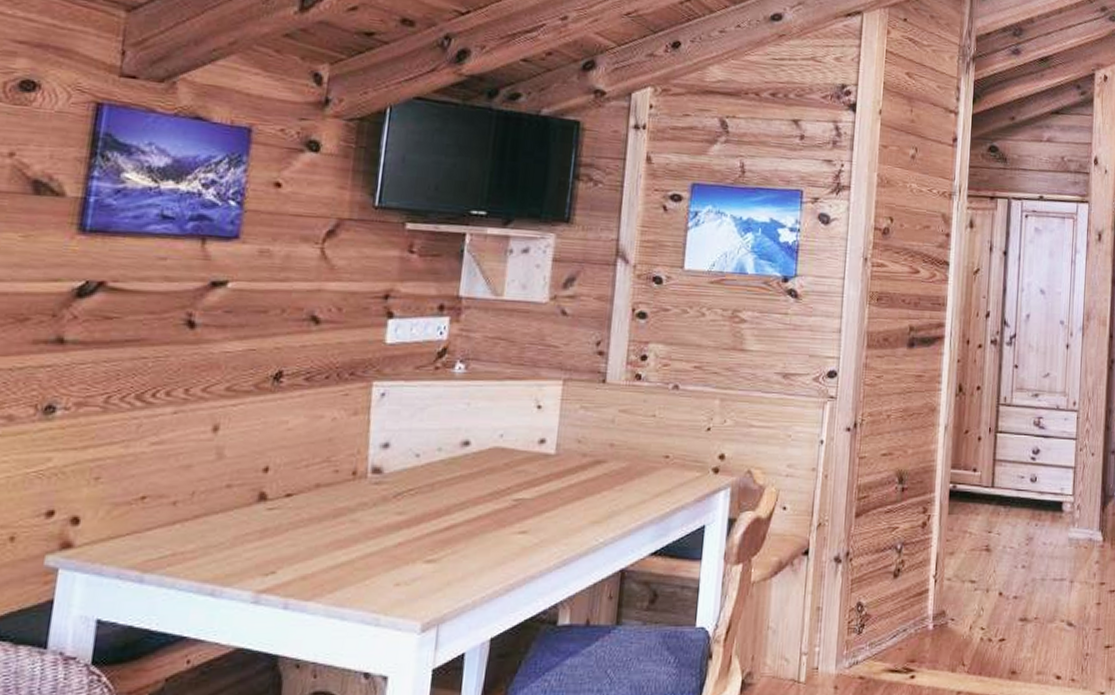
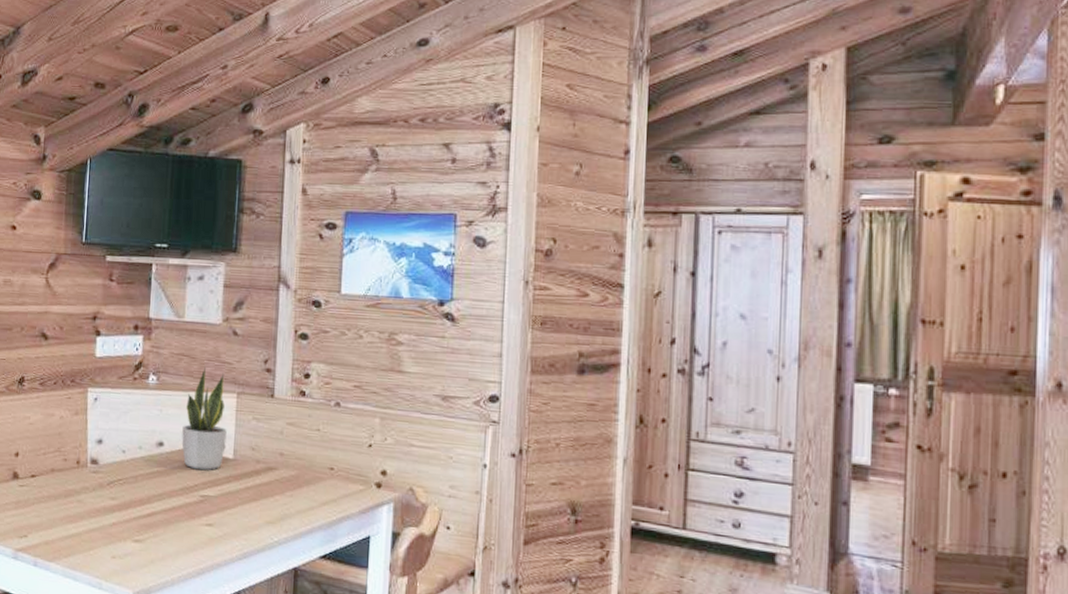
potted plant: none [493,351,549,470] -> present [181,366,227,470]

